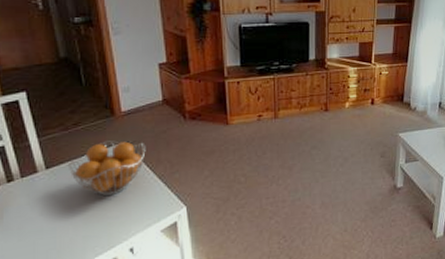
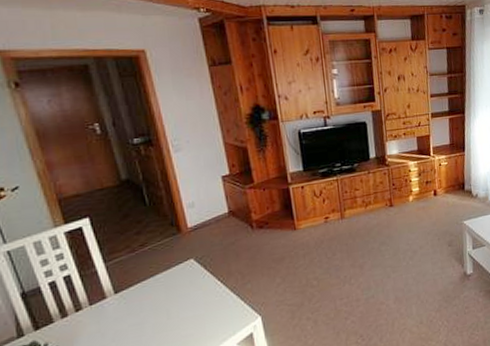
fruit basket: present [67,140,146,195] -> none [136,256,216,315]

